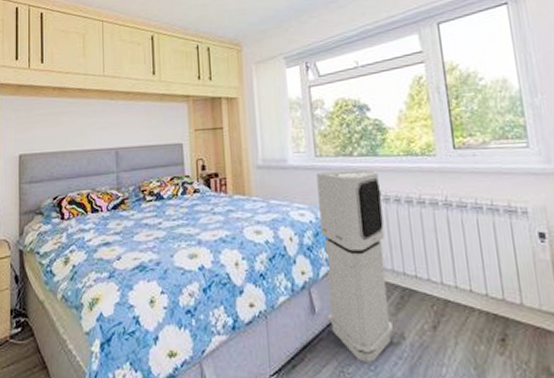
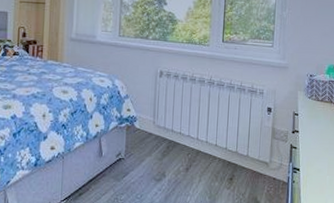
air purifier: present [316,170,394,362] -> none [111,49,165,192]

